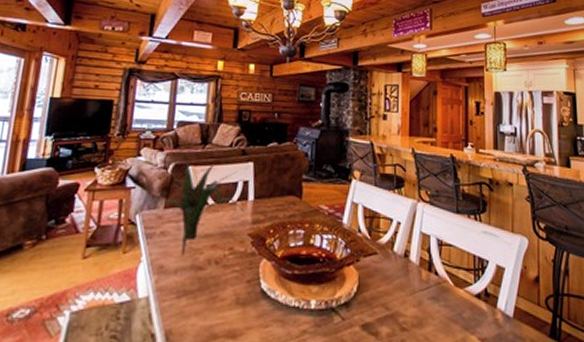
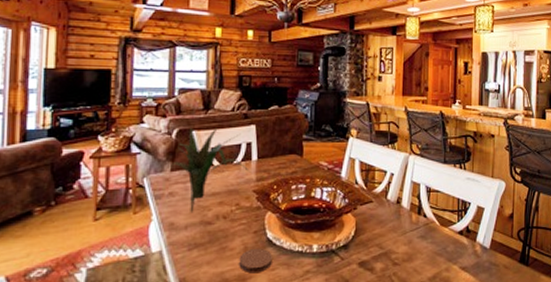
coaster: none [229,300,266,330] -> present [239,248,272,274]

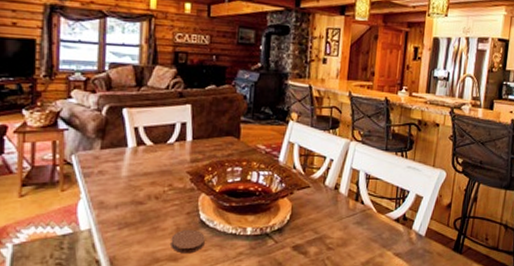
plant: present [171,127,252,213] -> none [100,104,187,193]

